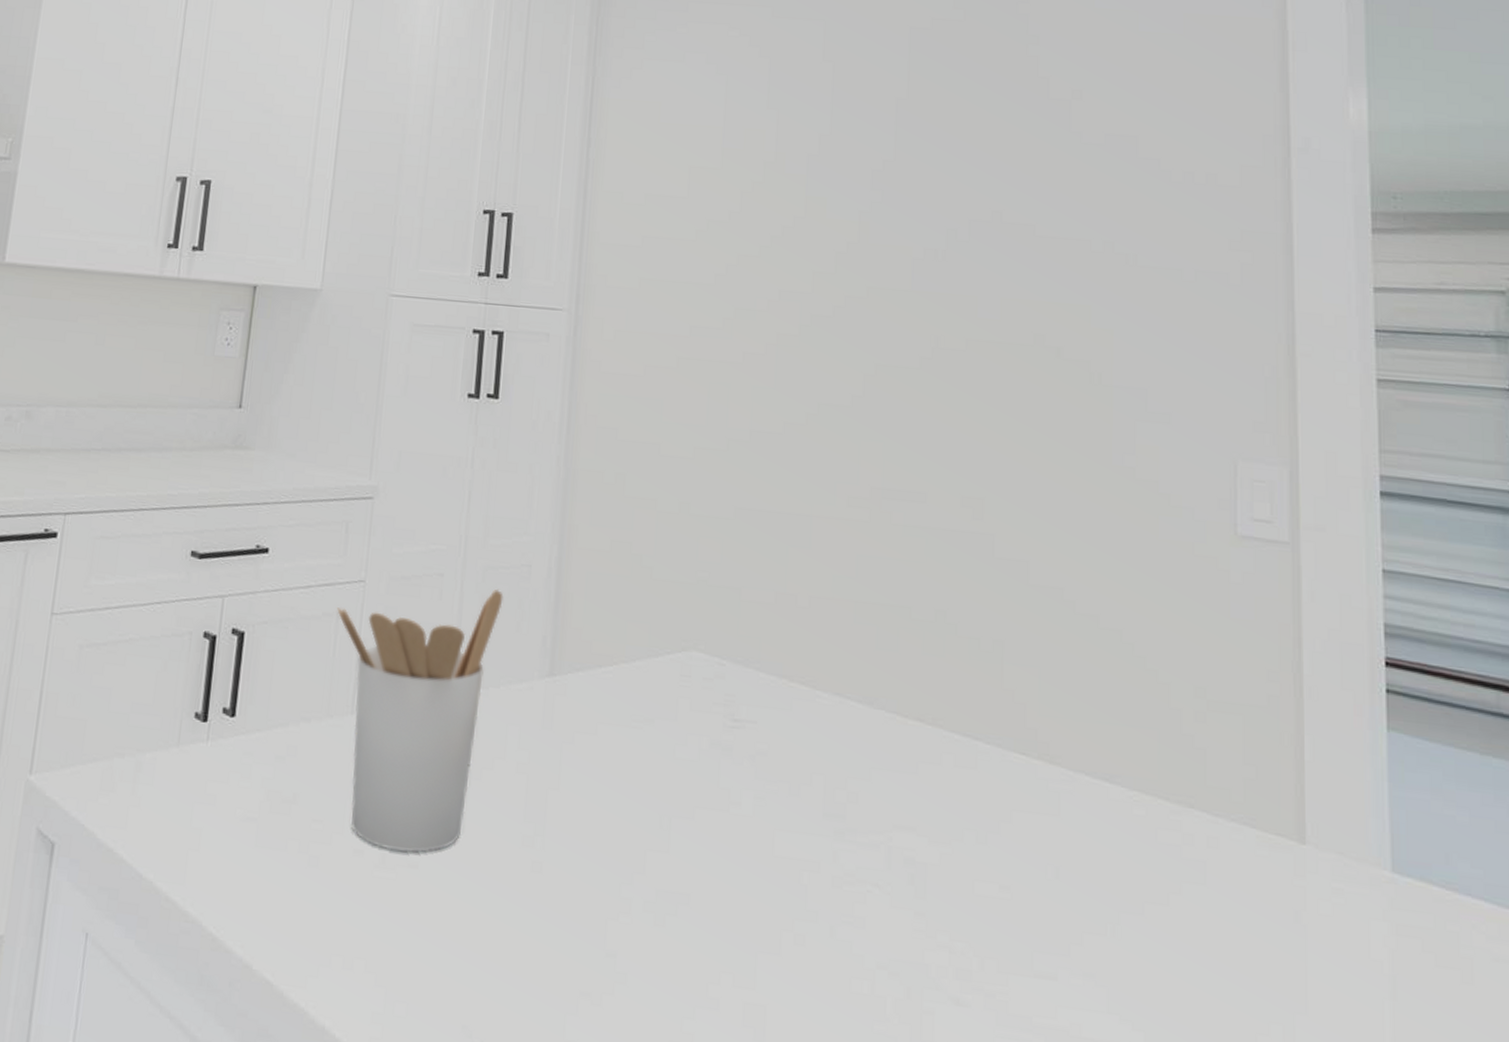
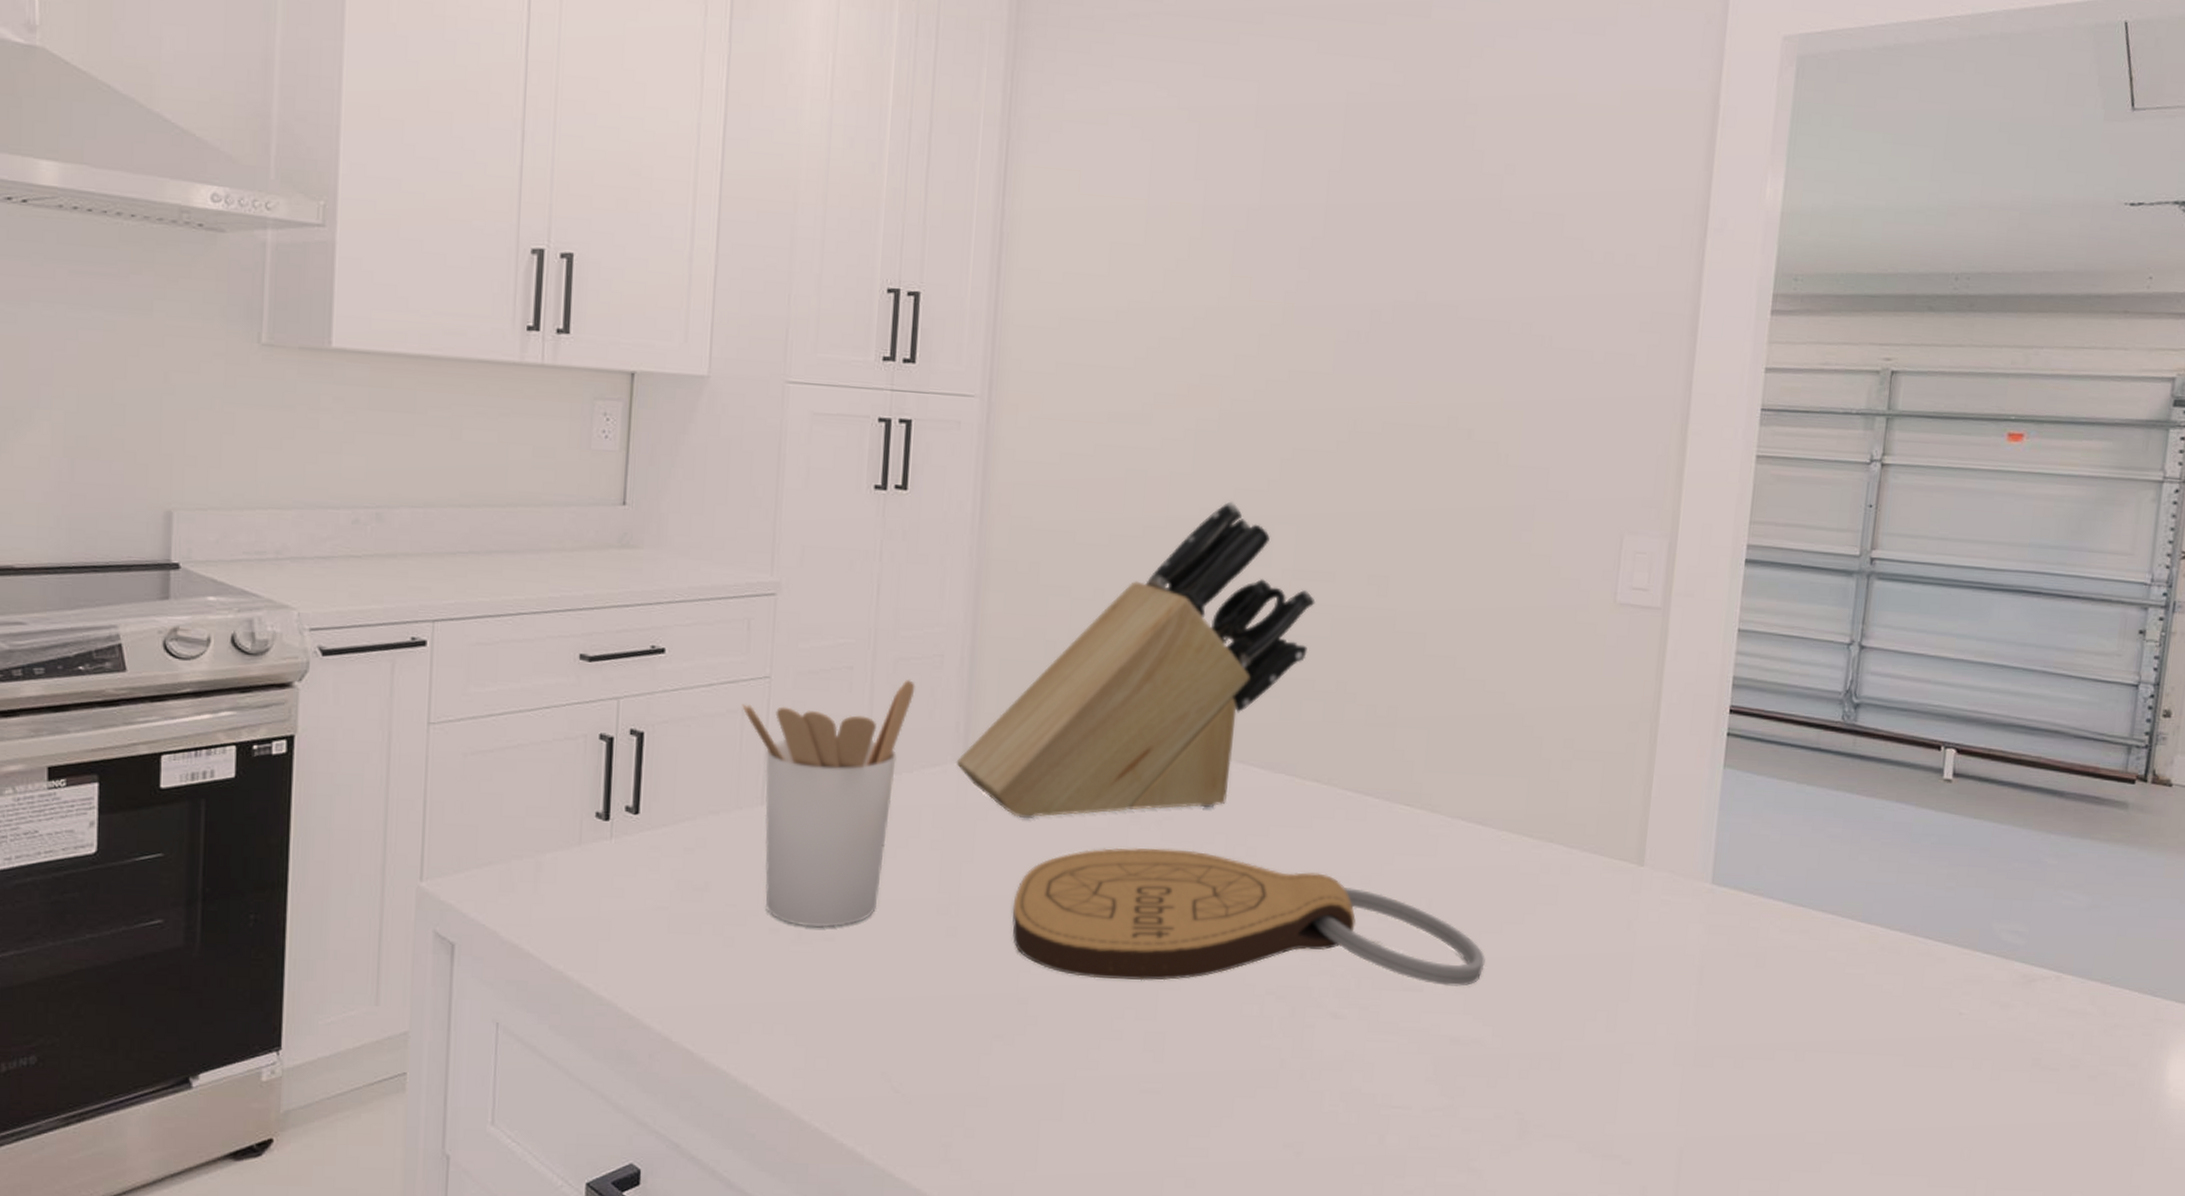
knife block: none [542,416,907,746] -> present [956,501,1316,819]
cutting board: none [599,782,1128,978] -> present [1012,848,1485,986]

